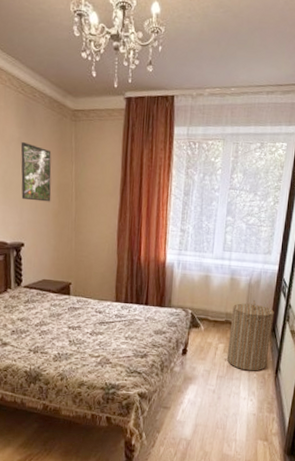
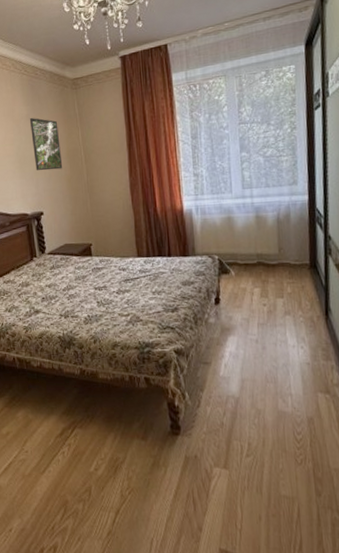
laundry hamper: present [226,299,275,371] -> none [263,235,314,315]

